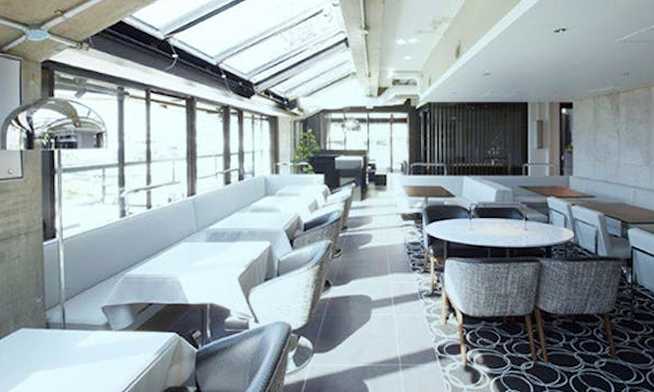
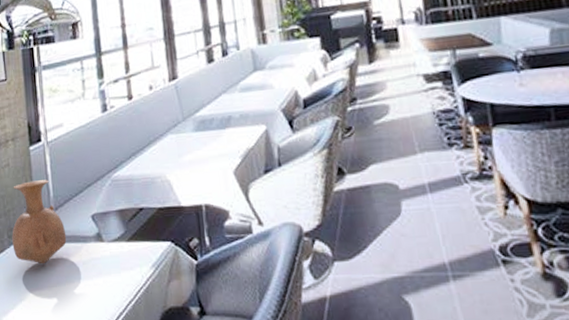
vase: none [18,273,75,348] -> present [12,179,67,264]

